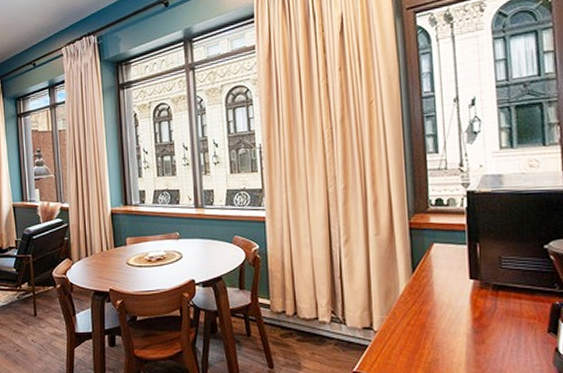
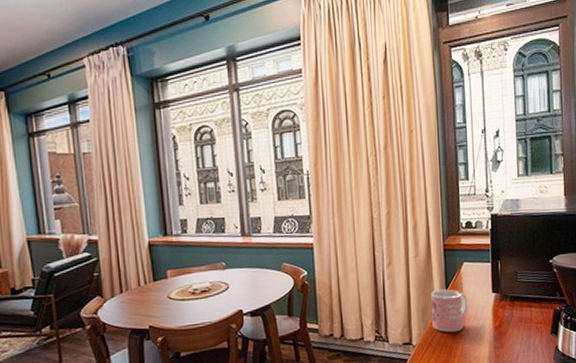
mug: none [395,272,440,320] -> present [431,289,468,333]

